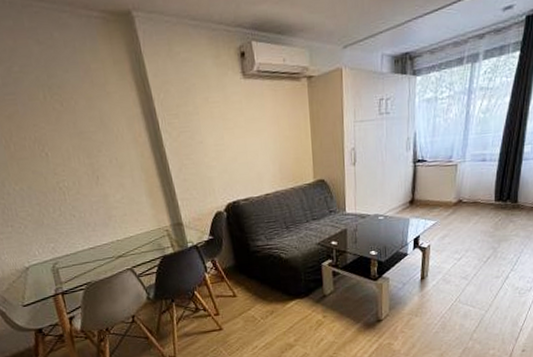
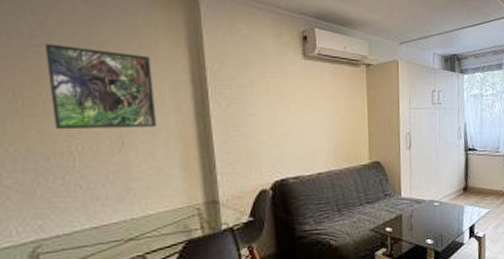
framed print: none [16,90,122,170] -> present [44,43,157,130]

